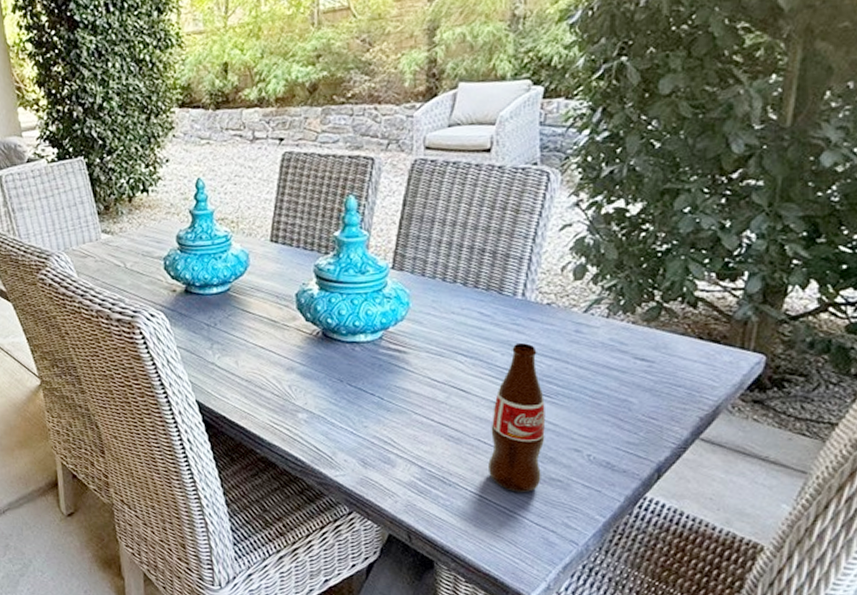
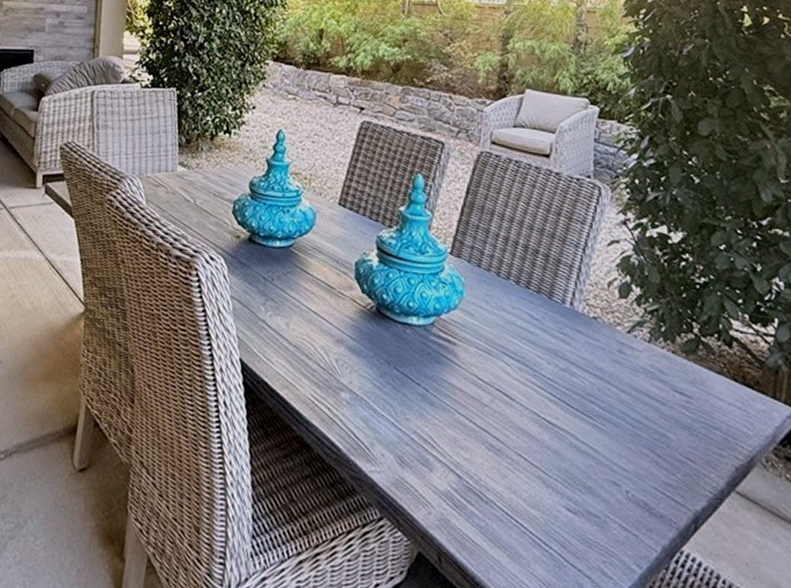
bottle: present [487,342,546,492] -> none [526,353,586,525]

